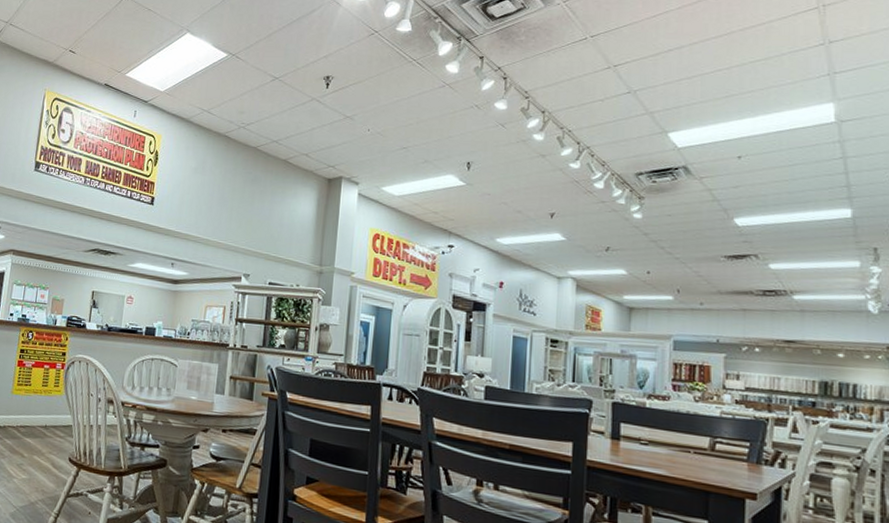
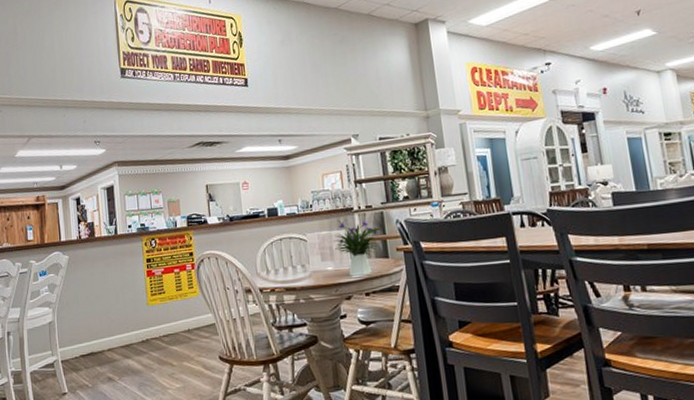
flower arrangement: none [202,353,251,412] -> present [334,219,382,276]

